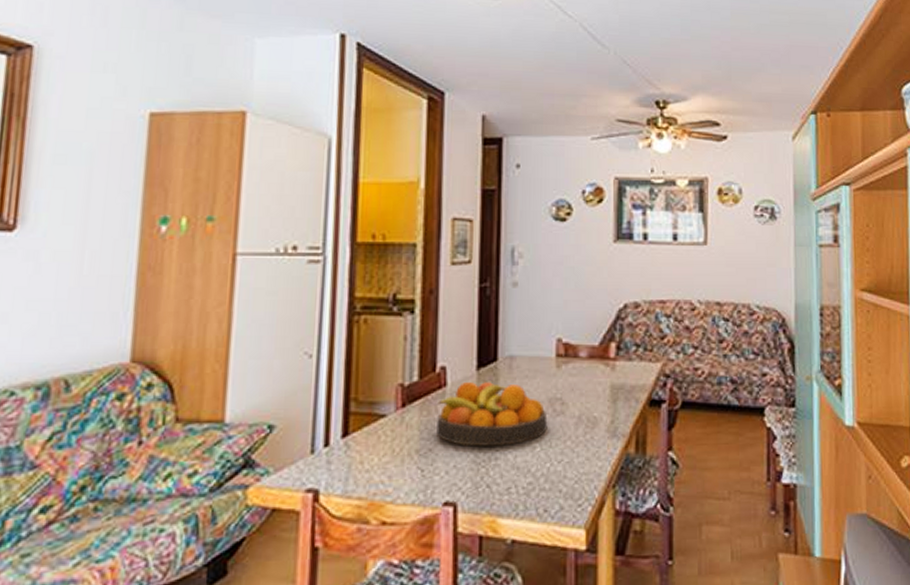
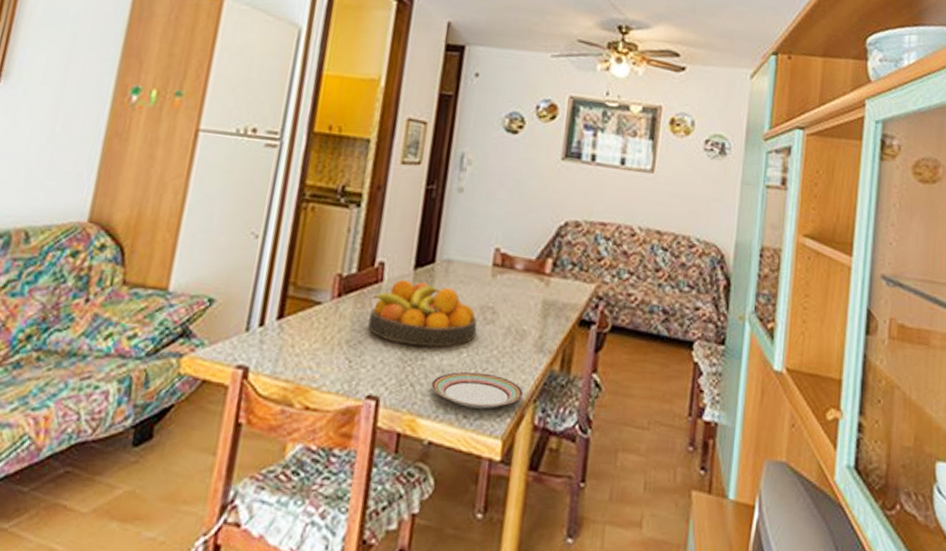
plate: none [507,465,602,501] -> present [430,371,524,409]

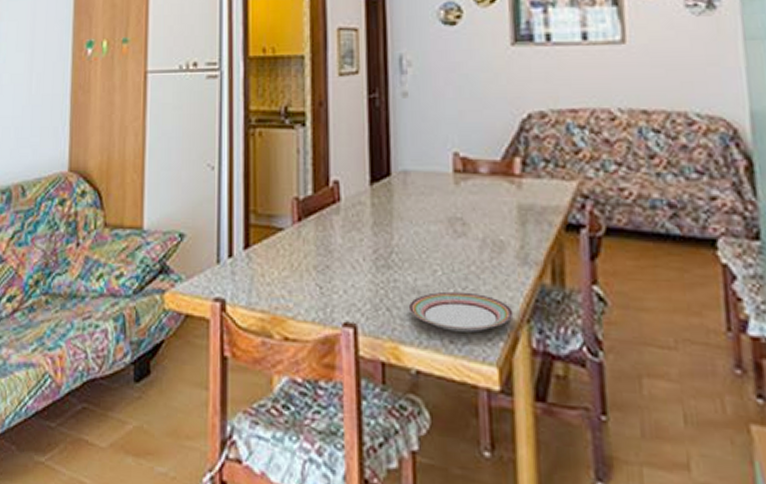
fruit bowl: present [367,279,477,347] -> none [331,196,448,267]

